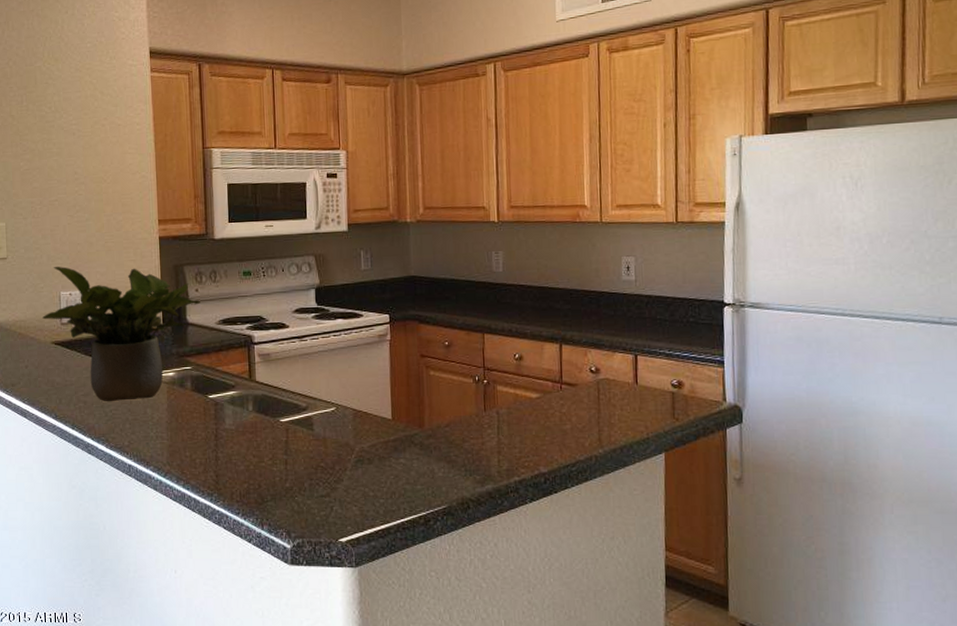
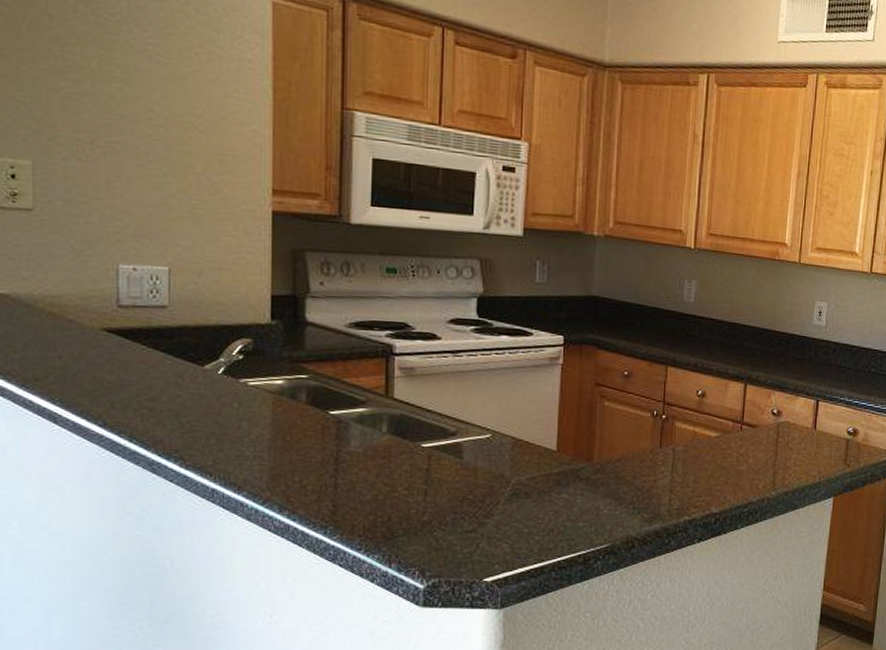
potted plant: present [42,266,200,402] -> none [88,230,326,411]

